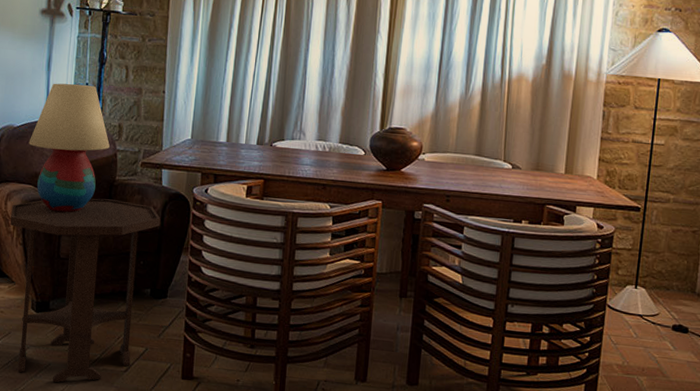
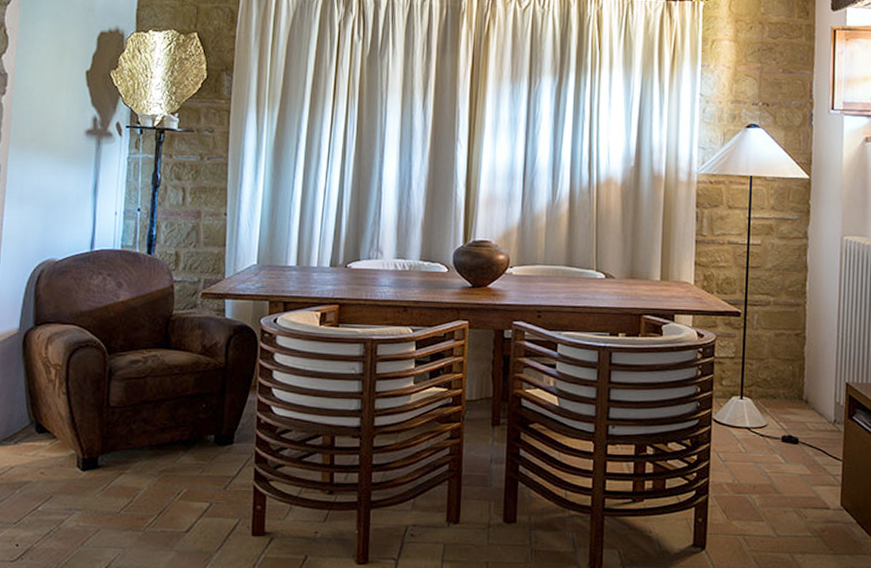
side table: present [10,198,161,383] -> none [52,336,225,551]
table lamp: present [28,83,110,213] -> none [72,210,165,355]

